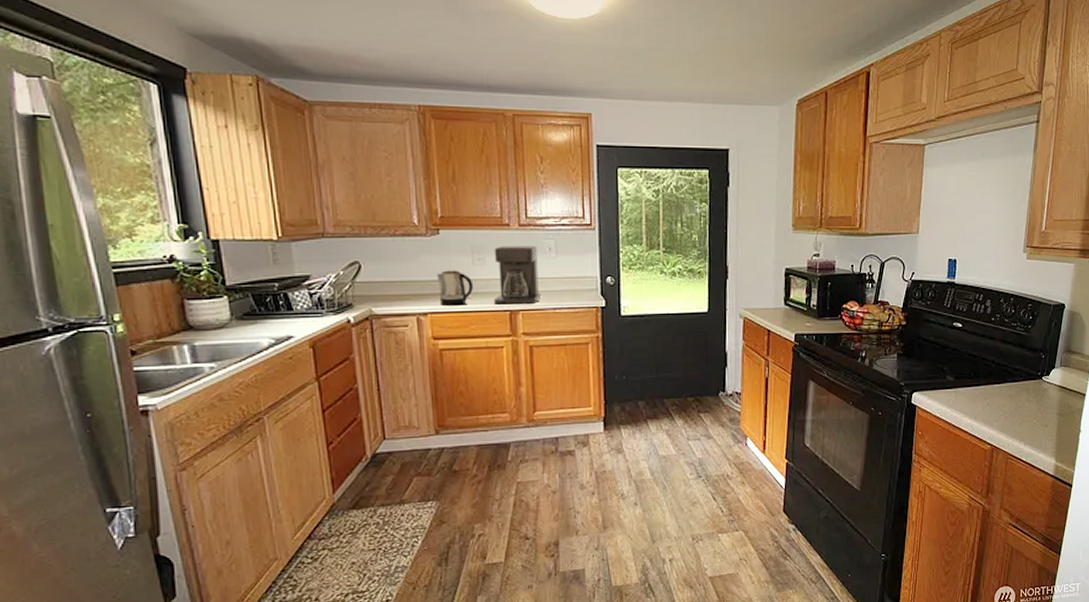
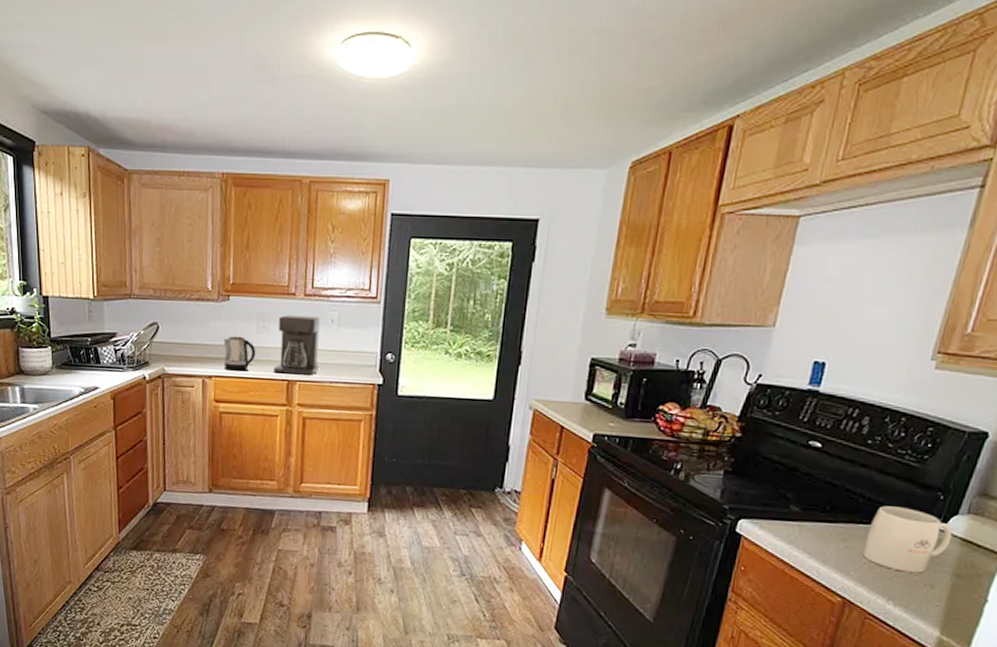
mug: none [1000,367,1054,418] -> present [863,506,953,573]

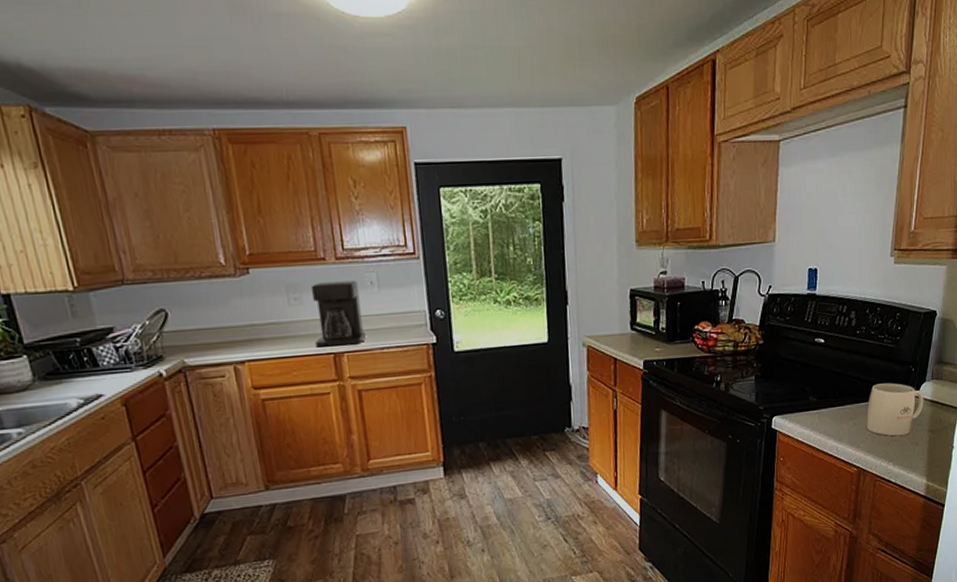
kettle: present [223,336,256,373] -> none [250,312,293,354]

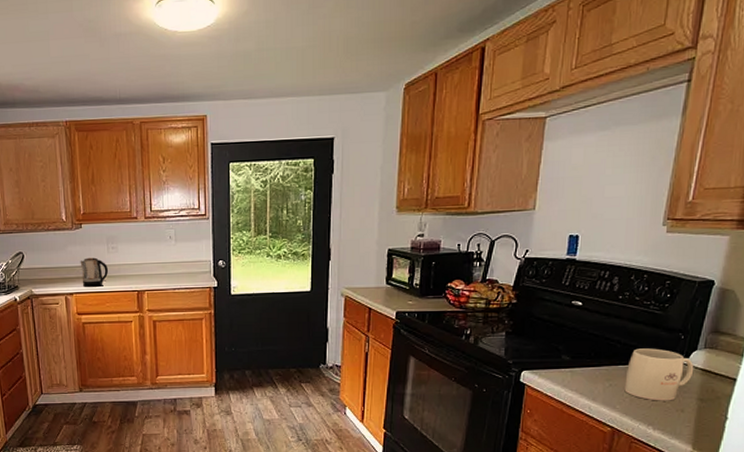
kettle: none [250,312,293,354] -> present [80,257,109,288]
coffee maker: present [310,280,366,349] -> none [124,235,162,287]

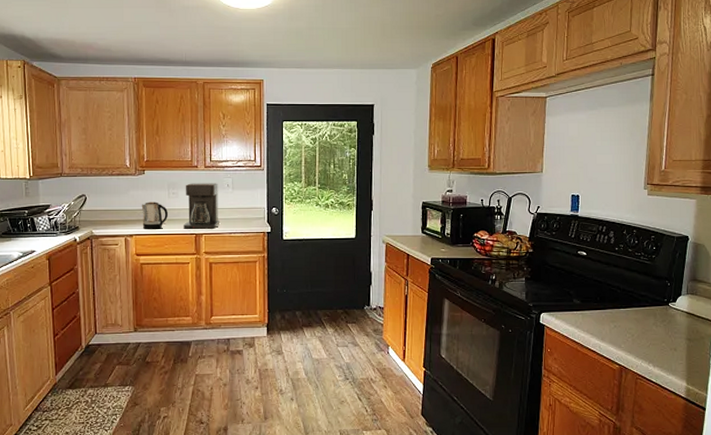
coffee maker: none [124,235,162,287] -> present [184,183,219,230]
mug: present [624,348,694,401] -> none [626,294,681,341]

